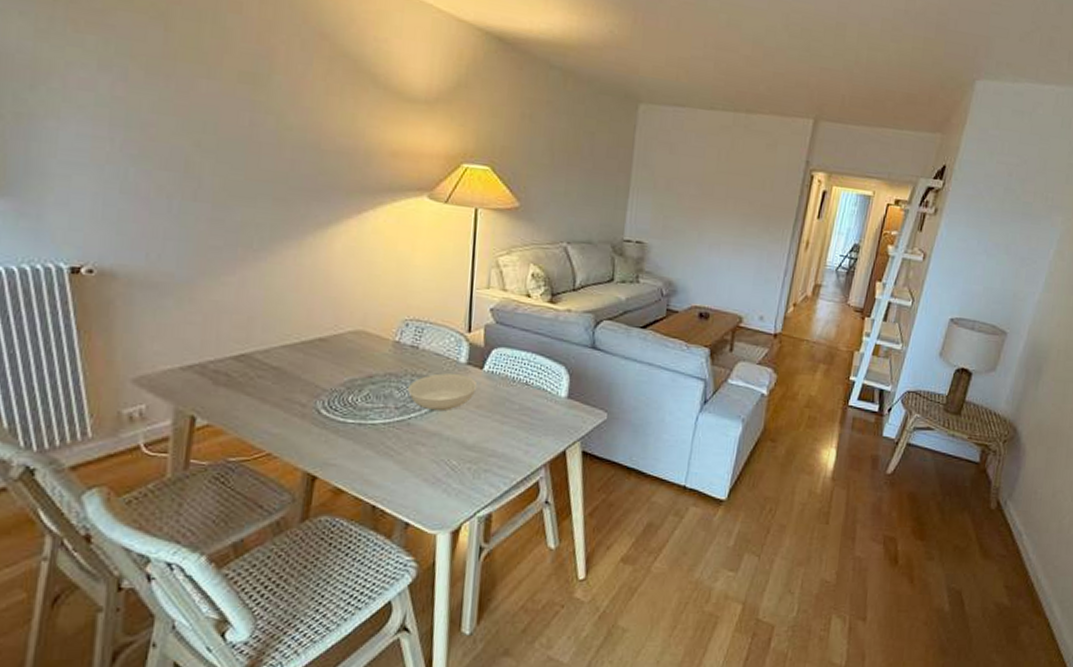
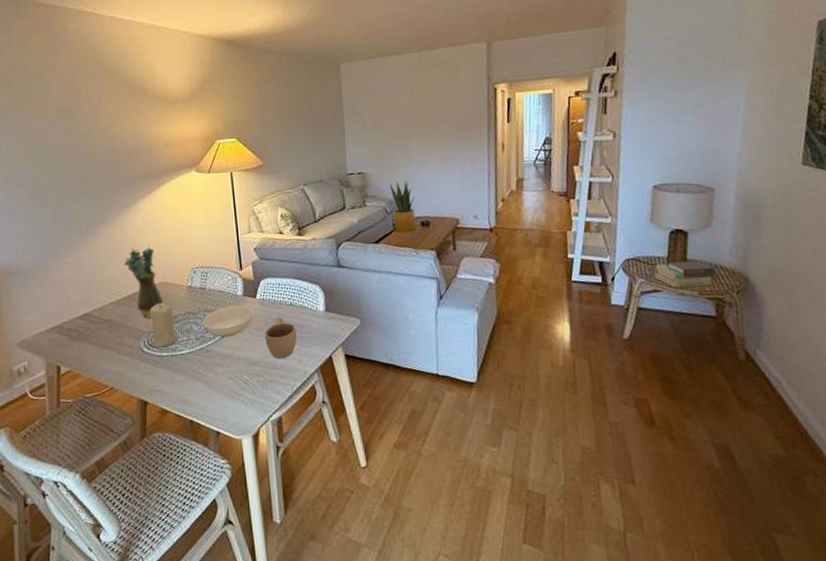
vase: none [309,279,359,374] -> present [124,246,164,319]
candle: none [331,355,372,413] -> present [149,302,179,348]
cup: none [486,397,528,446] -> present [264,317,297,358]
planter: none [667,260,699,322] -> present [389,180,416,232]
books: none [929,401,989,431] -> present [654,260,716,289]

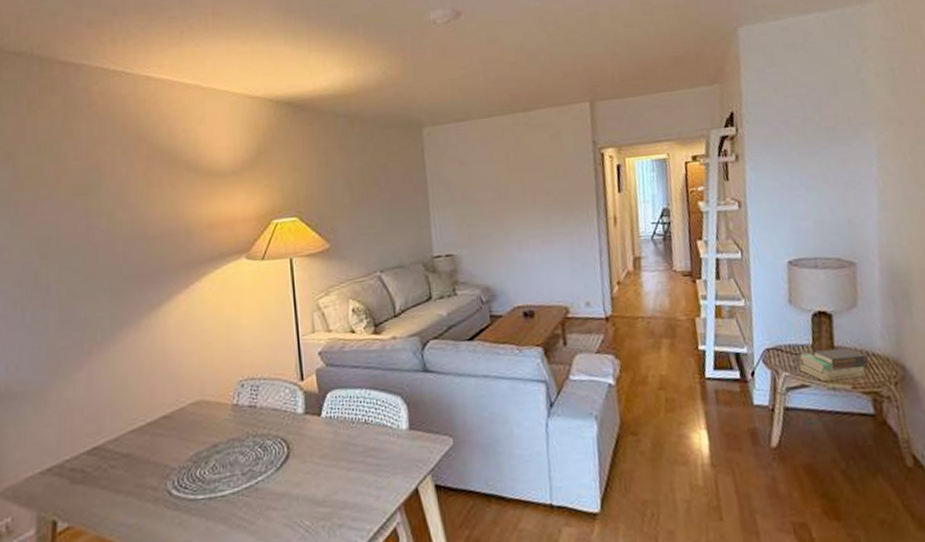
vase: present [124,246,164,319] -> none [151,354,201,450]
candle: present [149,302,179,348] -> none [181,427,219,489]
bowl: present [203,305,254,337] -> none [251,425,318,470]
cup: present [264,317,297,358] -> none [331,440,374,495]
planter: present [389,180,416,232] -> none [484,262,518,326]

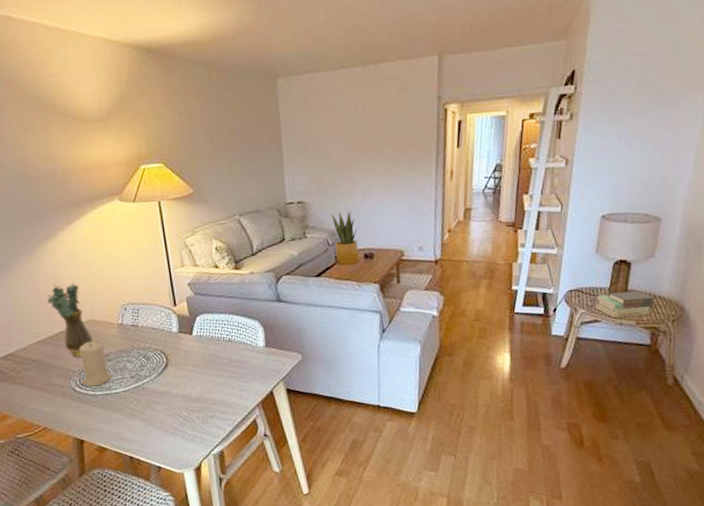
vase: none [151,354,201,450] -> present [47,282,94,358]
candle: none [181,427,219,489] -> present [79,341,112,387]
planter: none [484,262,518,326] -> present [331,210,359,265]

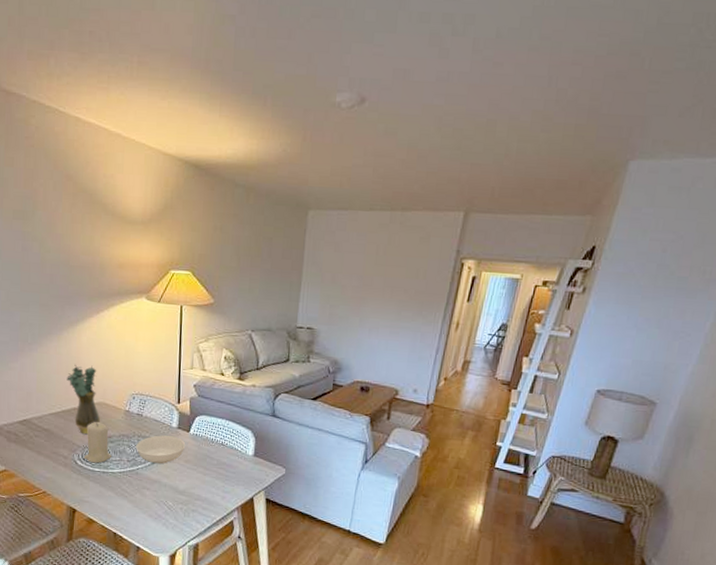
bowl: none [137,342,191,375] -> present [136,435,186,464]
planter: present [331,210,359,265] -> none [334,342,361,394]
books: present [594,290,654,319] -> none [574,466,636,495]

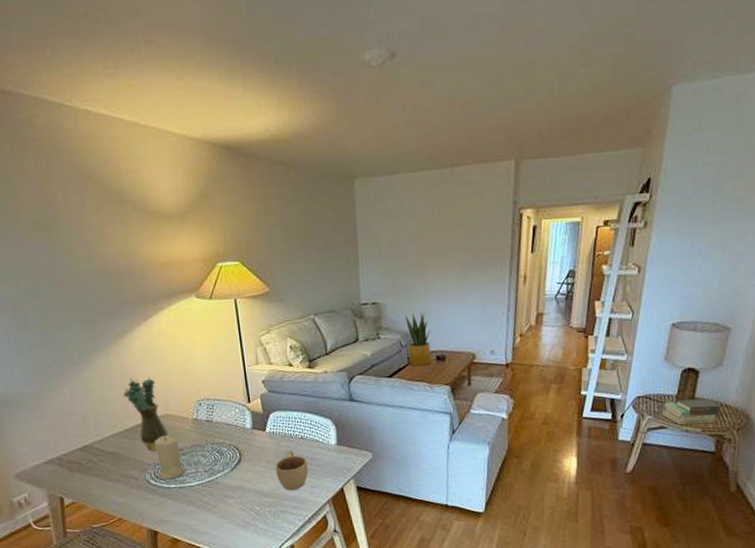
bowl: present [136,435,186,464] -> none [210,438,264,470]
cup: none [192,454,224,492] -> present [275,450,308,490]
planter: none [334,342,361,394] -> present [405,312,432,366]
books: none [574,466,636,495] -> present [661,398,720,426]

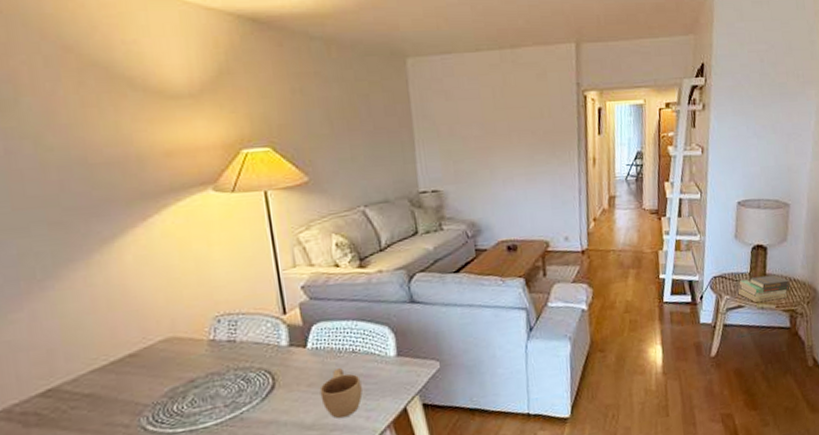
vase: present [123,377,169,451] -> none [109,291,175,388]
candle: present [154,435,186,480] -> none [153,364,199,424]
planter: present [405,312,432,366] -> none [469,199,502,259]

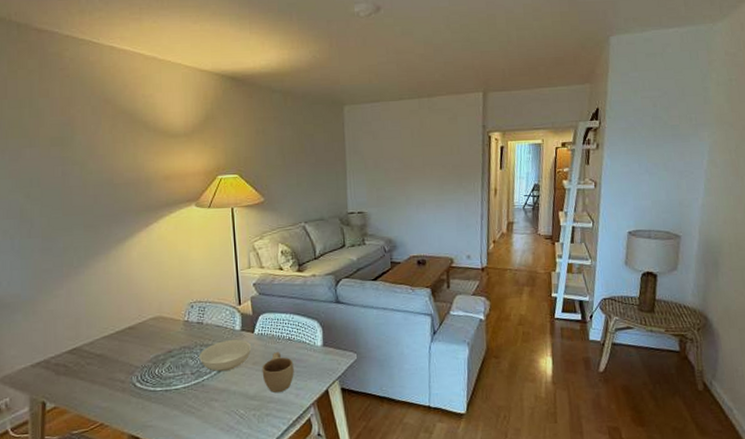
bowl: none [233,357,305,400] -> present [199,339,252,372]
books: present [738,274,790,303] -> none [627,300,680,326]

